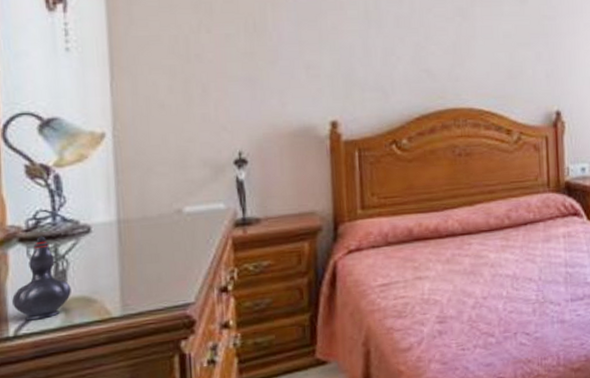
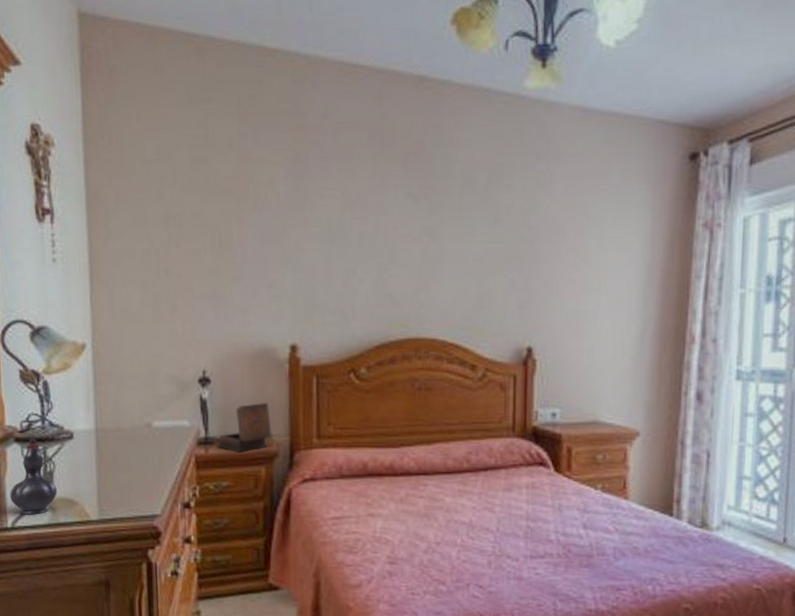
jewelry box: none [255,178,315,231] -> present [216,402,272,452]

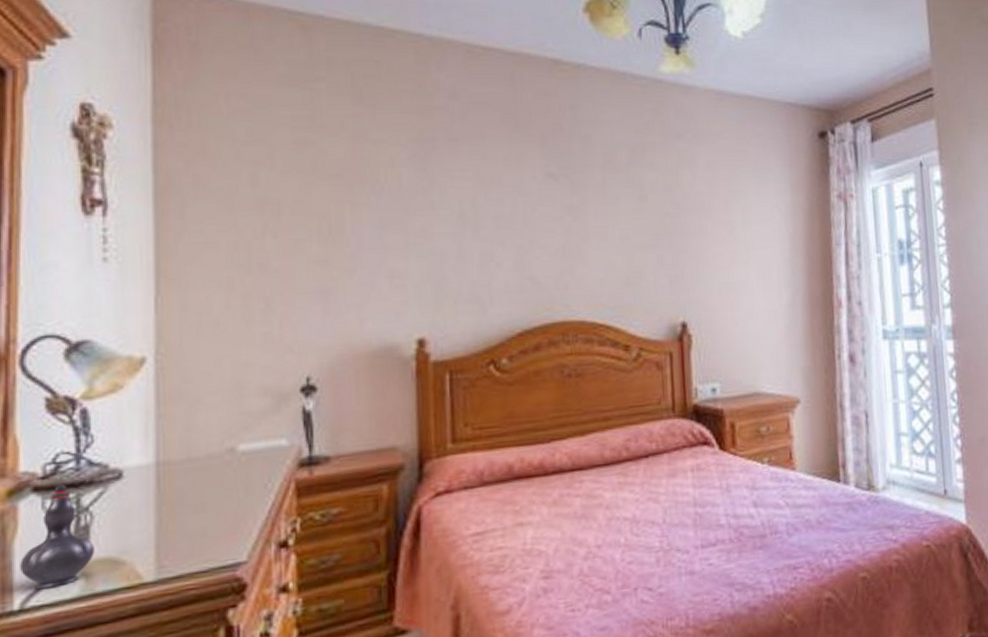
jewelry box: present [216,402,272,452] -> none [324,407,396,471]

